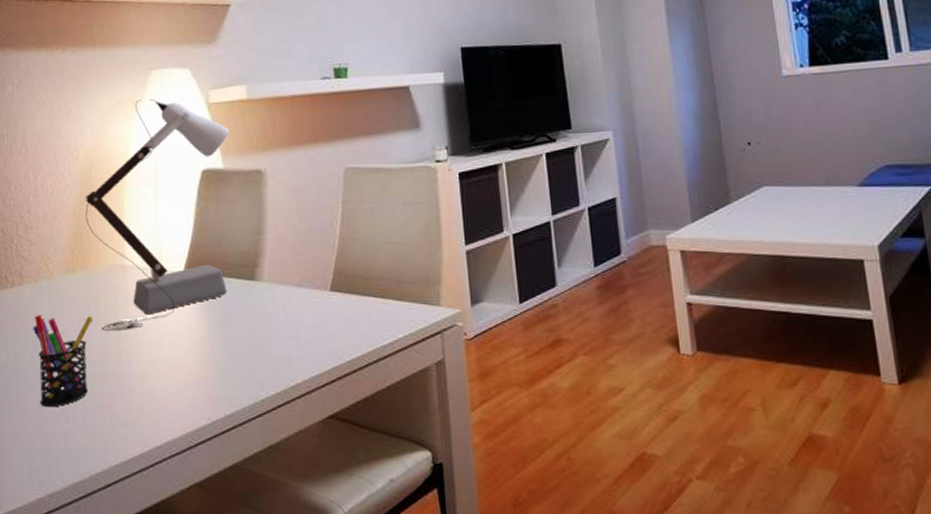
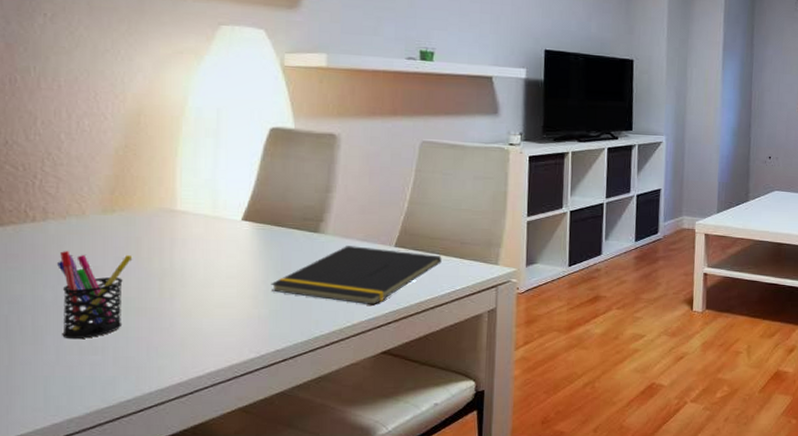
desk lamp: present [85,98,230,331] -> none [130,52,305,270]
notepad: none [215,293,380,361] -> present [271,246,442,305]

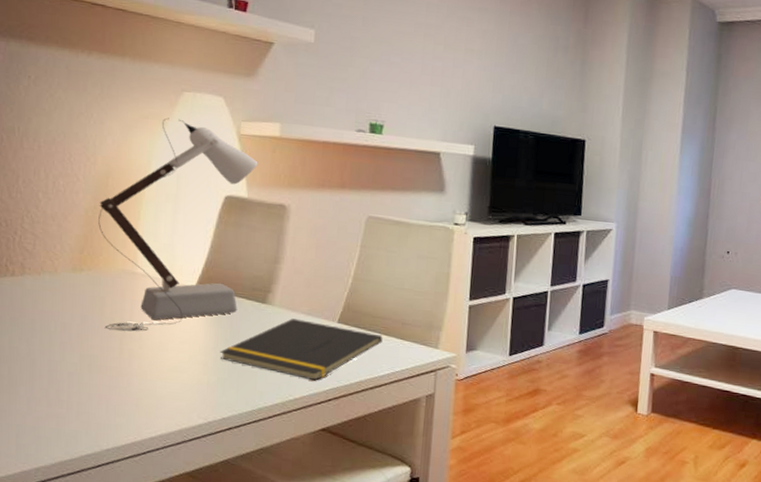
pen holder: present [57,251,133,340] -> none [32,306,97,392]
desk lamp: none [130,52,305,270] -> present [98,117,258,331]

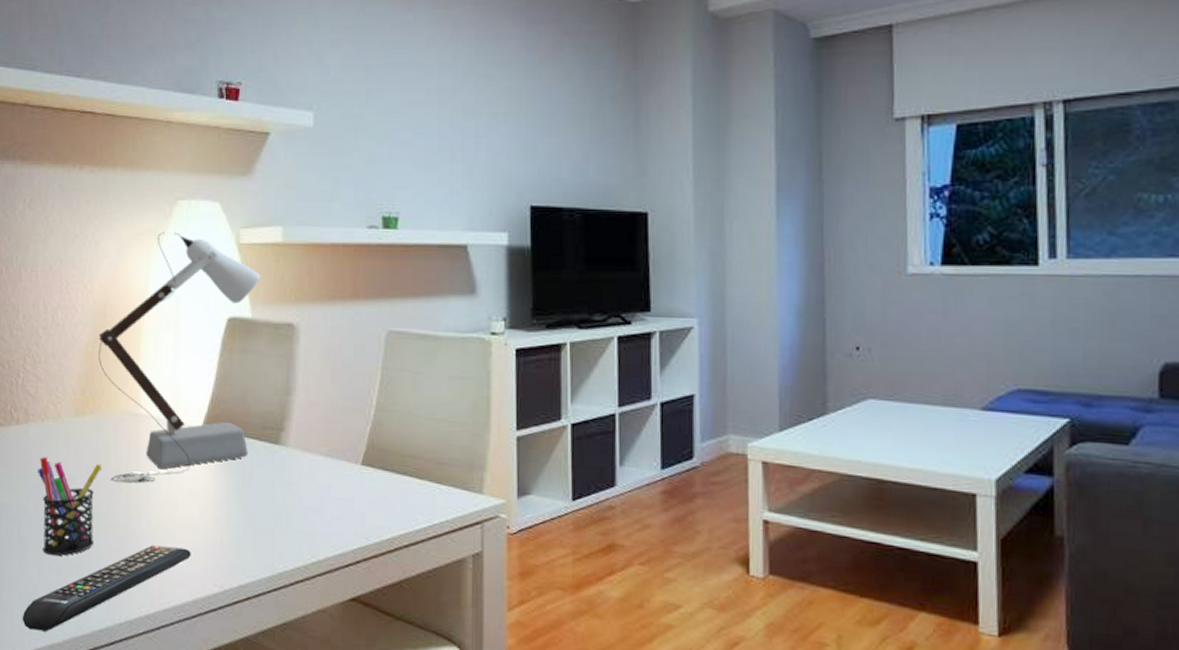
remote control: none [9,384,179,457] -> present [22,545,191,632]
pen holder: none [32,306,97,392] -> present [38,457,102,556]
notepad: present [220,318,383,381] -> none [232,461,415,538]

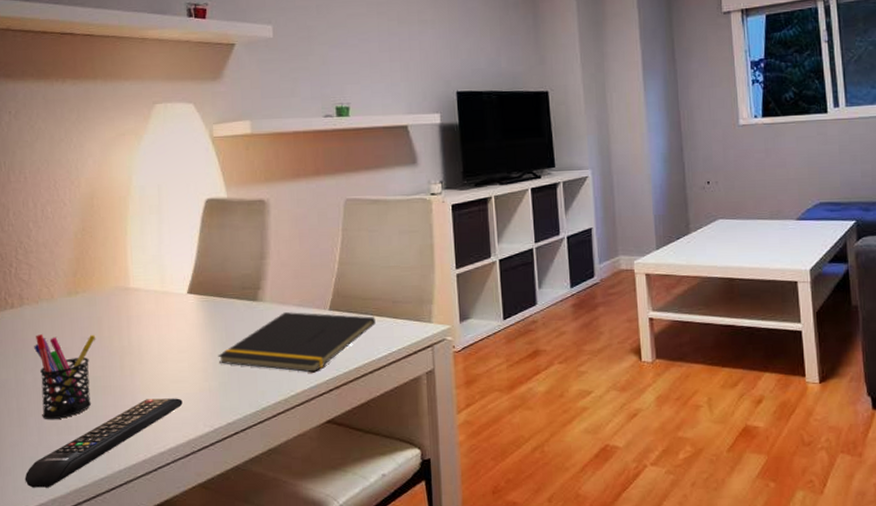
desk lamp: present [98,232,261,483] -> none [87,131,234,348]
notepad: none [232,461,415,538] -> present [218,312,376,373]

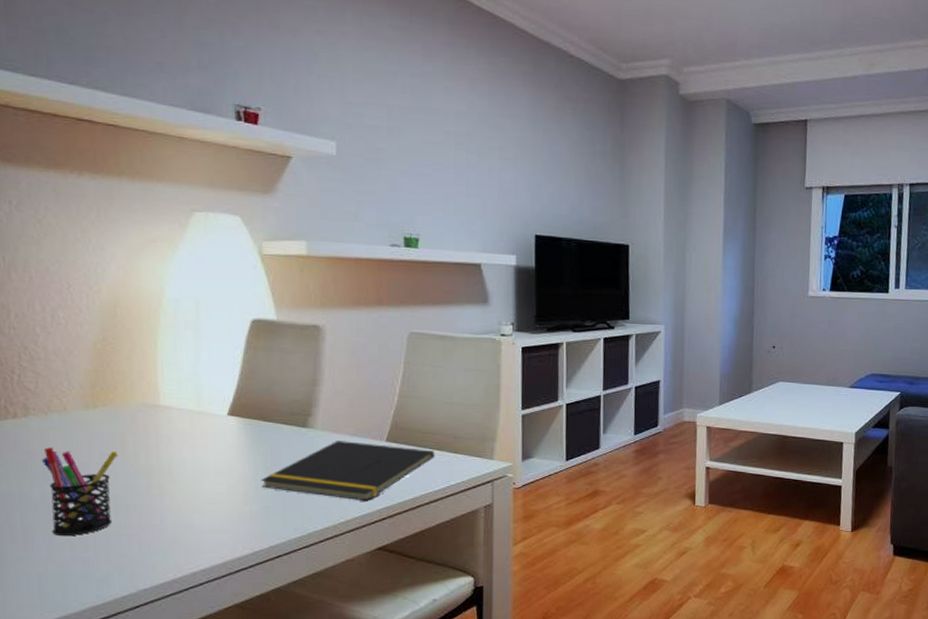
remote control: present [24,398,183,488] -> none [31,519,219,604]

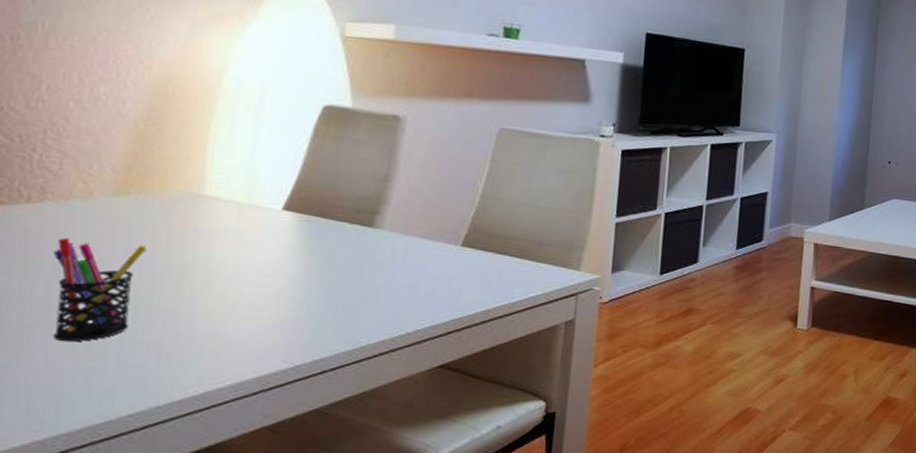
notepad: present [261,441,435,501] -> none [312,243,515,312]

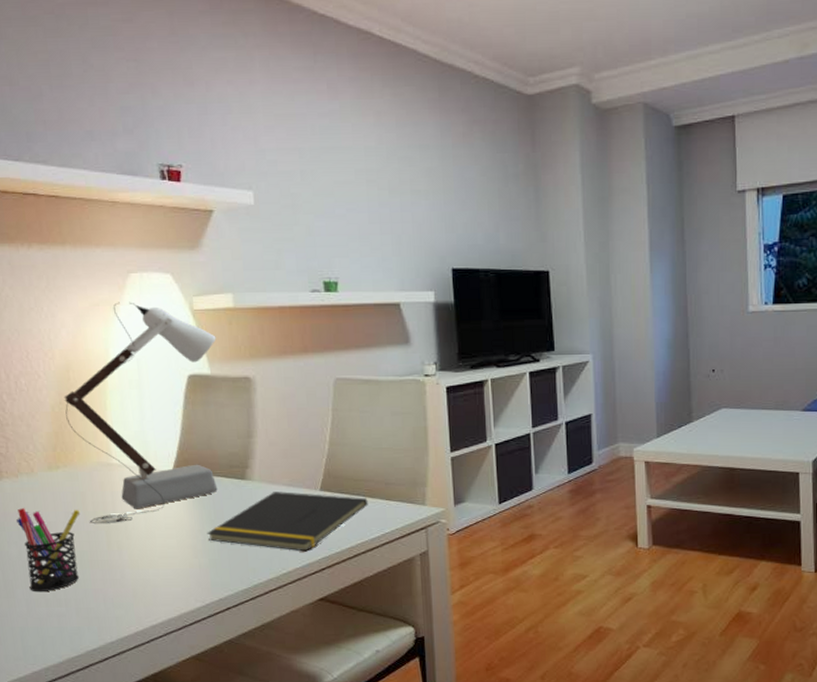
desk lamp: none [152,15,367,265] -> present [63,302,218,523]
notepad: none [312,243,515,312] -> present [207,492,368,552]

